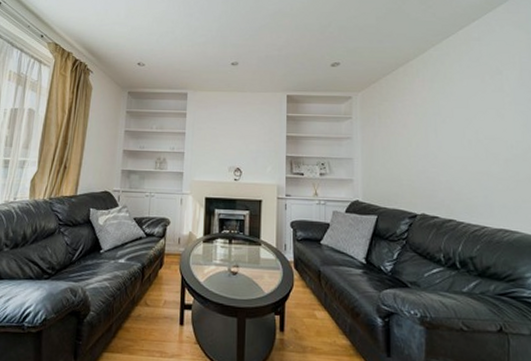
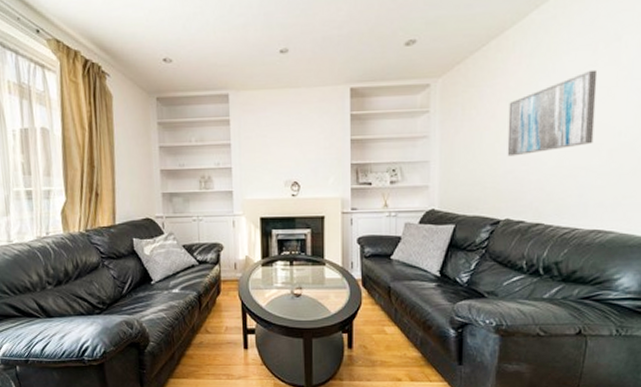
wall art: none [417,94,491,159] -> present [507,69,598,157]

